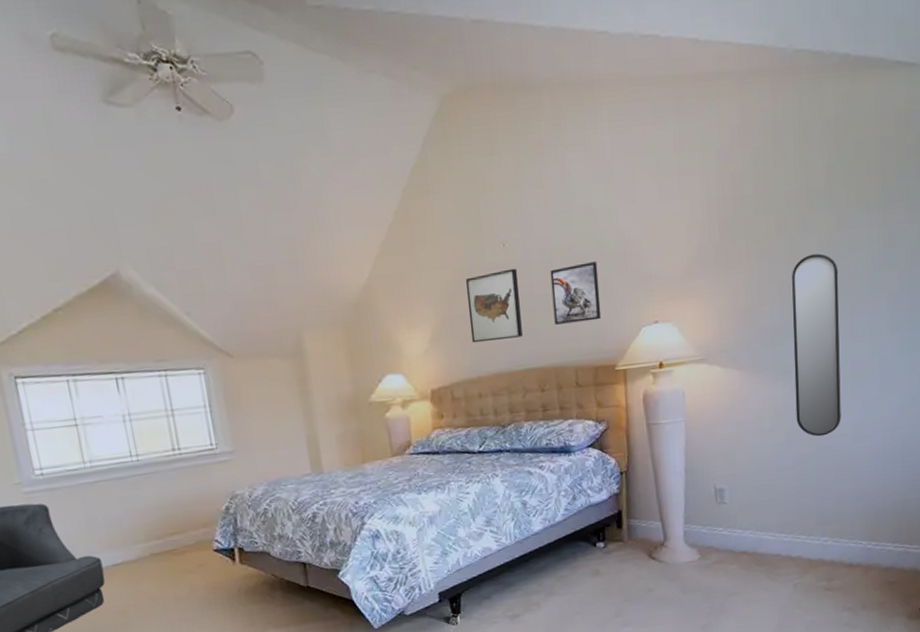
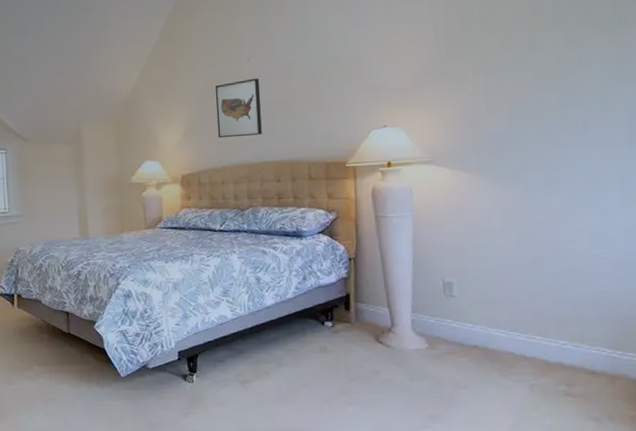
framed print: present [550,262,602,325] -> none [288,74,334,125]
home mirror: present [792,253,841,437] -> none [520,69,577,240]

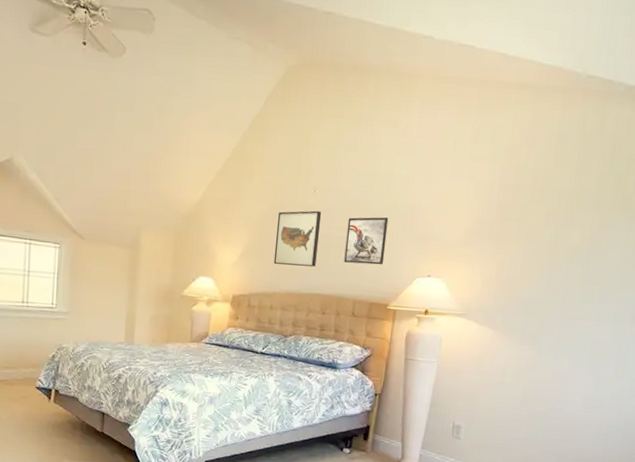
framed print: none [288,74,334,125] -> present [344,217,389,265]

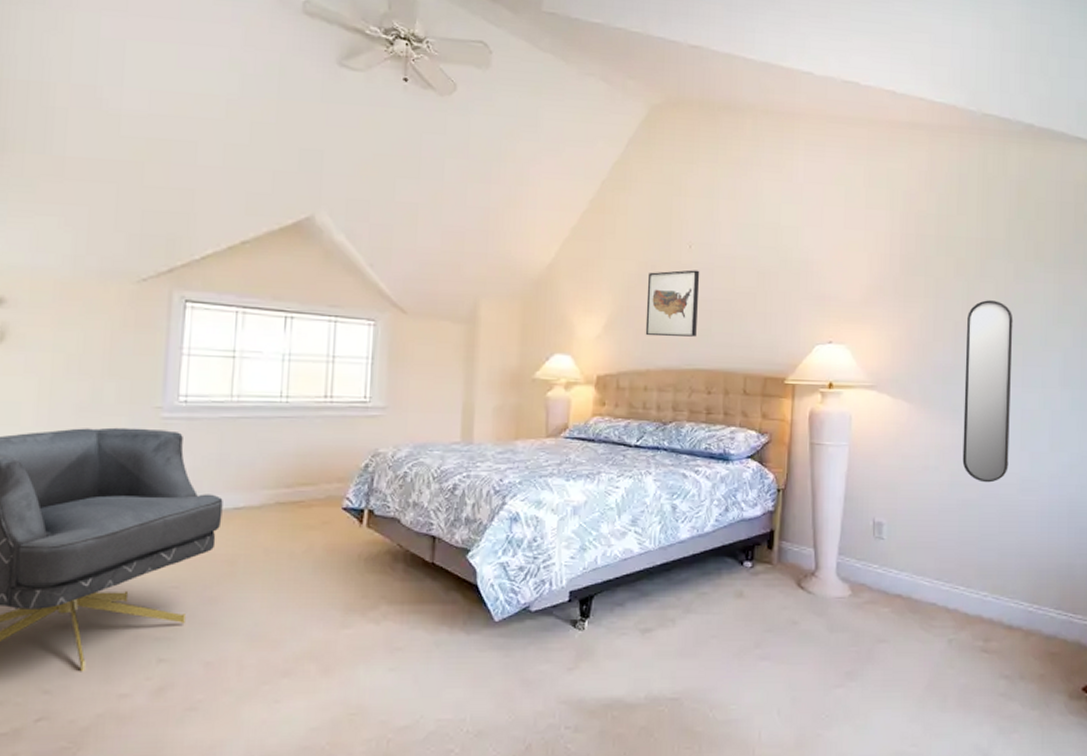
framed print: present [344,217,389,265] -> none [729,275,779,332]
home mirror: none [535,245,595,400] -> present [962,300,1013,483]

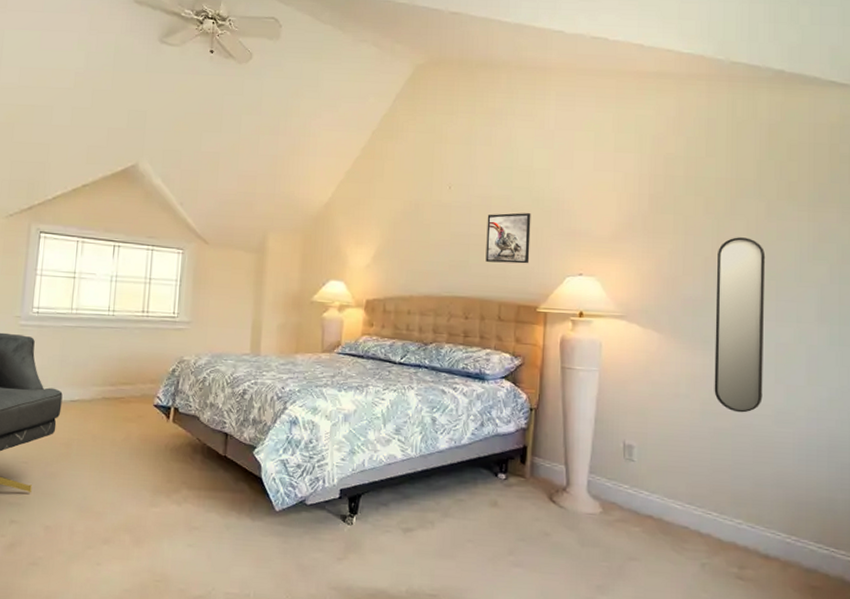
wall art: present [645,270,700,337] -> none [409,208,459,267]
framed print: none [729,275,779,332] -> present [485,213,531,264]

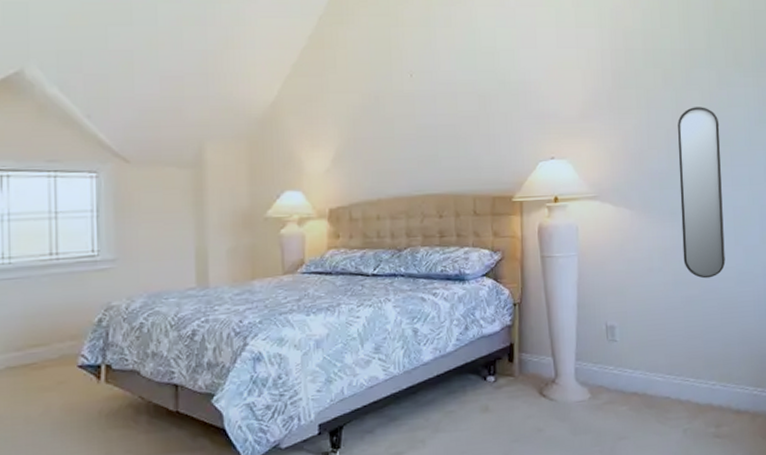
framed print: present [485,213,531,264] -> none [454,98,501,154]

